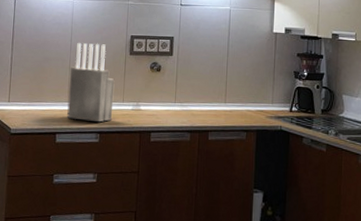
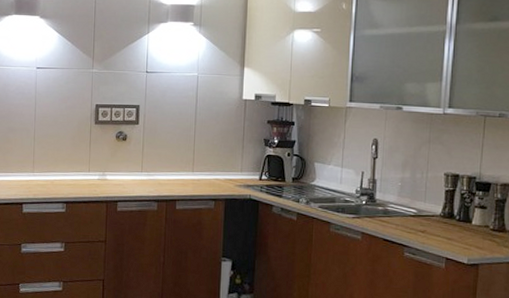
knife block: present [67,42,115,123] -> none [33,112,80,193]

